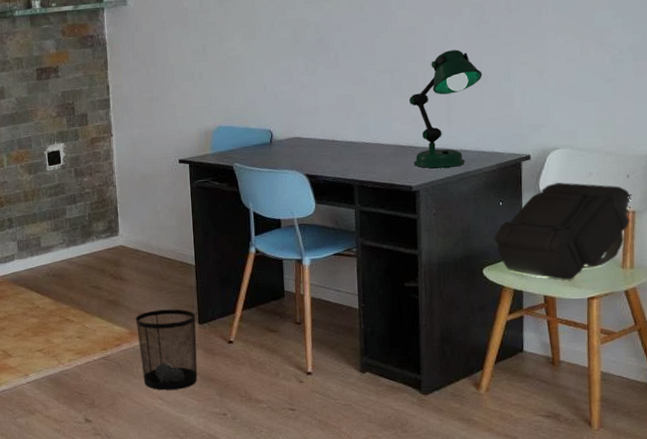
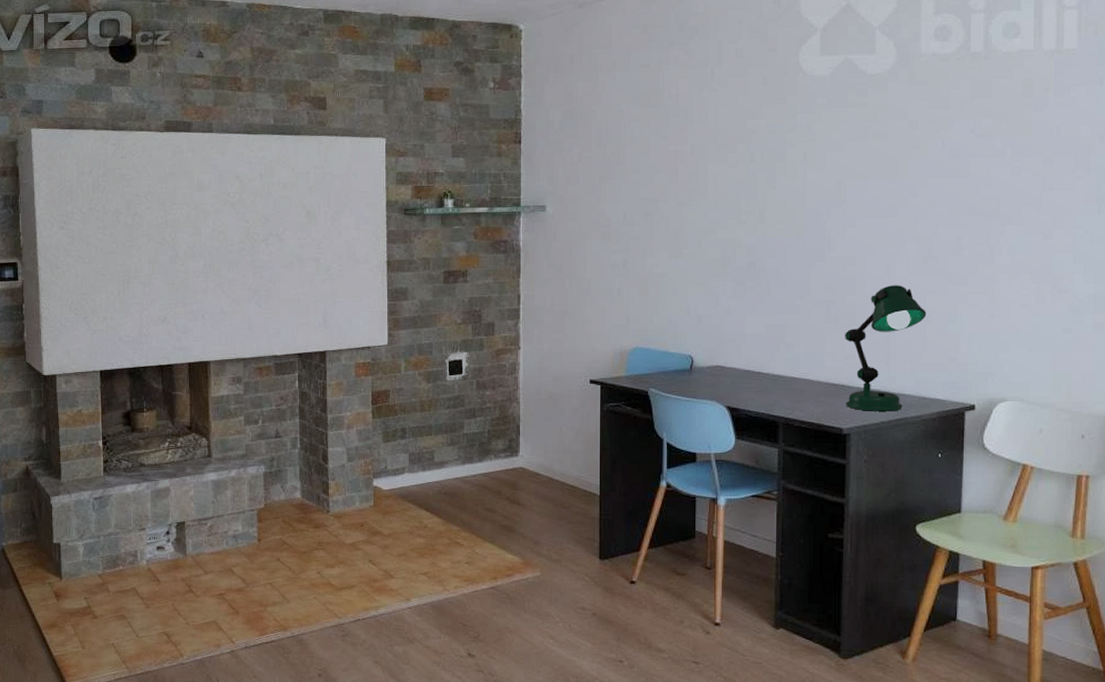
waste bin: present [135,309,198,390] -> none [530,540,596,630]
backpack: present [494,182,631,280] -> none [930,438,1085,545]

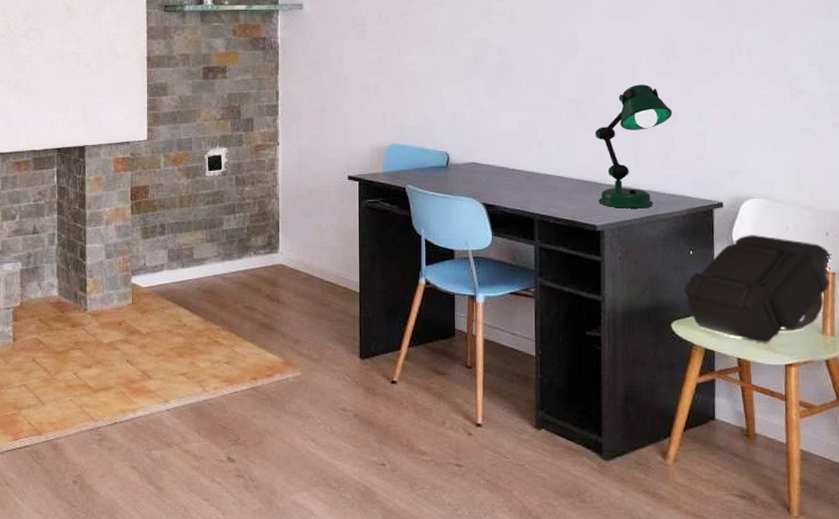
backpack: none [930,438,1085,545] -> present [683,235,831,342]

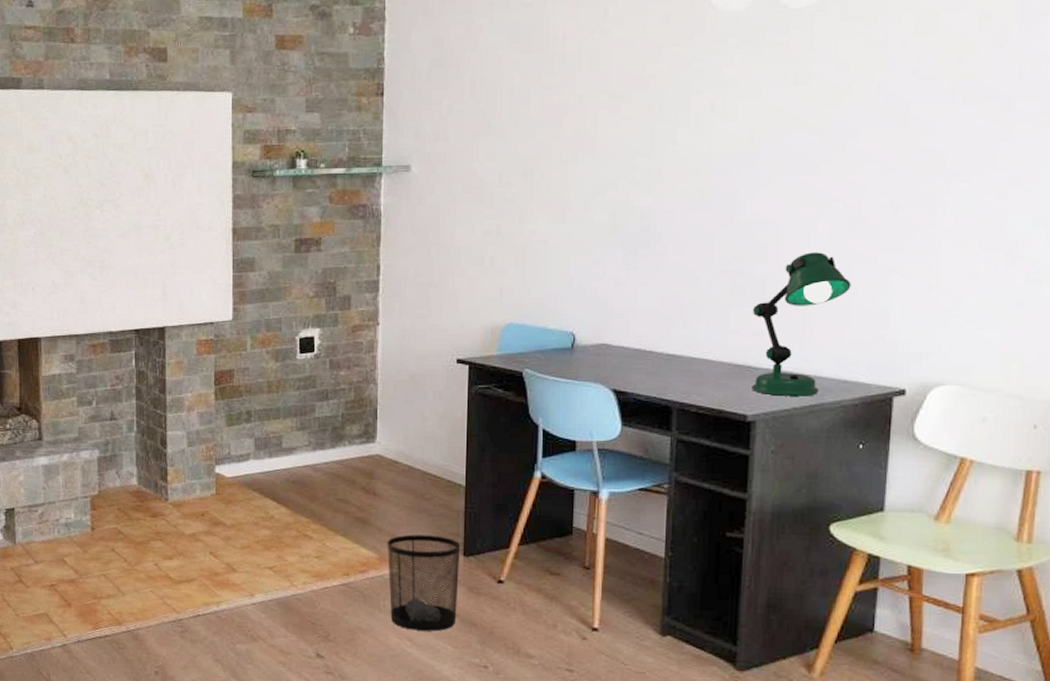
waste bin: none [290,339,357,432] -> present [387,534,460,631]
backpack: present [683,235,831,342] -> none [848,427,1037,549]

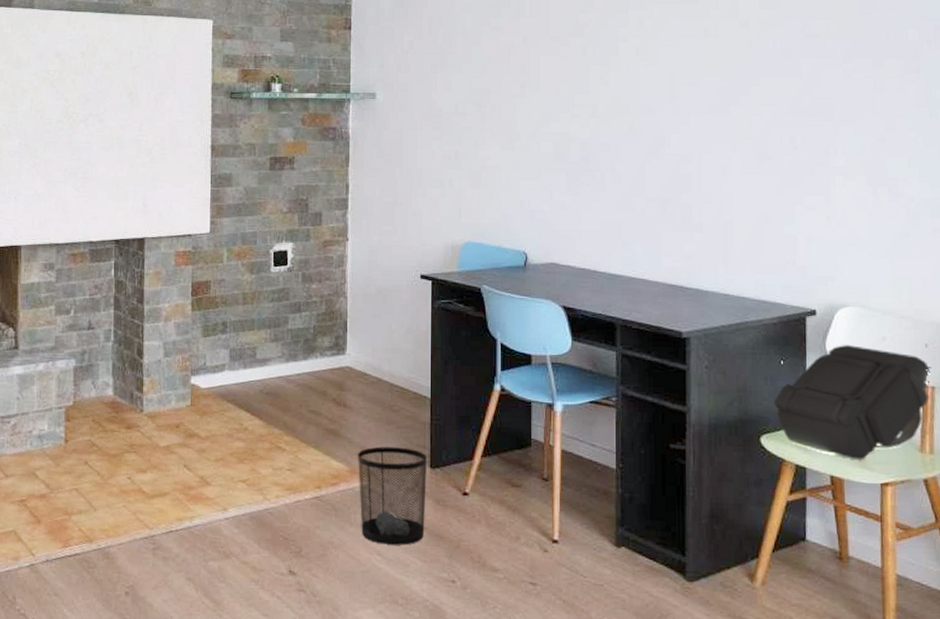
desk lamp: present [751,252,852,396] -> none [681,184,764,315]
backpack: none [848,427,1037,549] -> present [773,345,930,459]

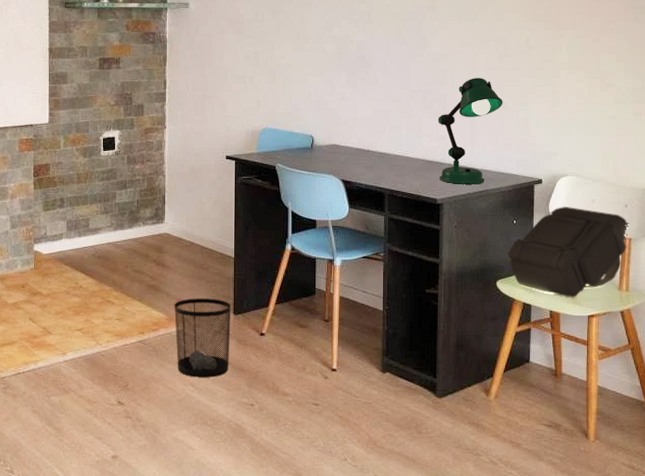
desk lamp: none [681,184,764,315] -> present [437,78,503,184]

